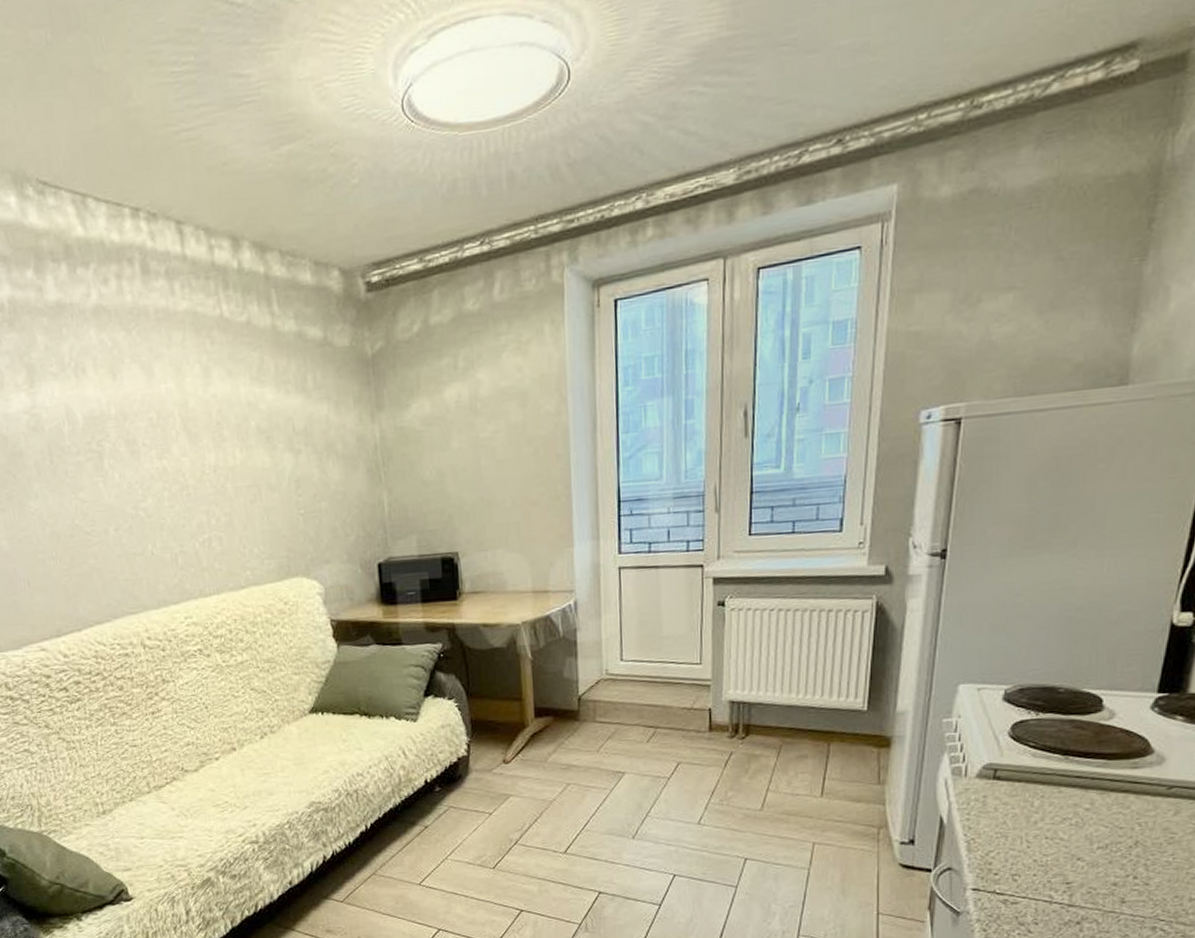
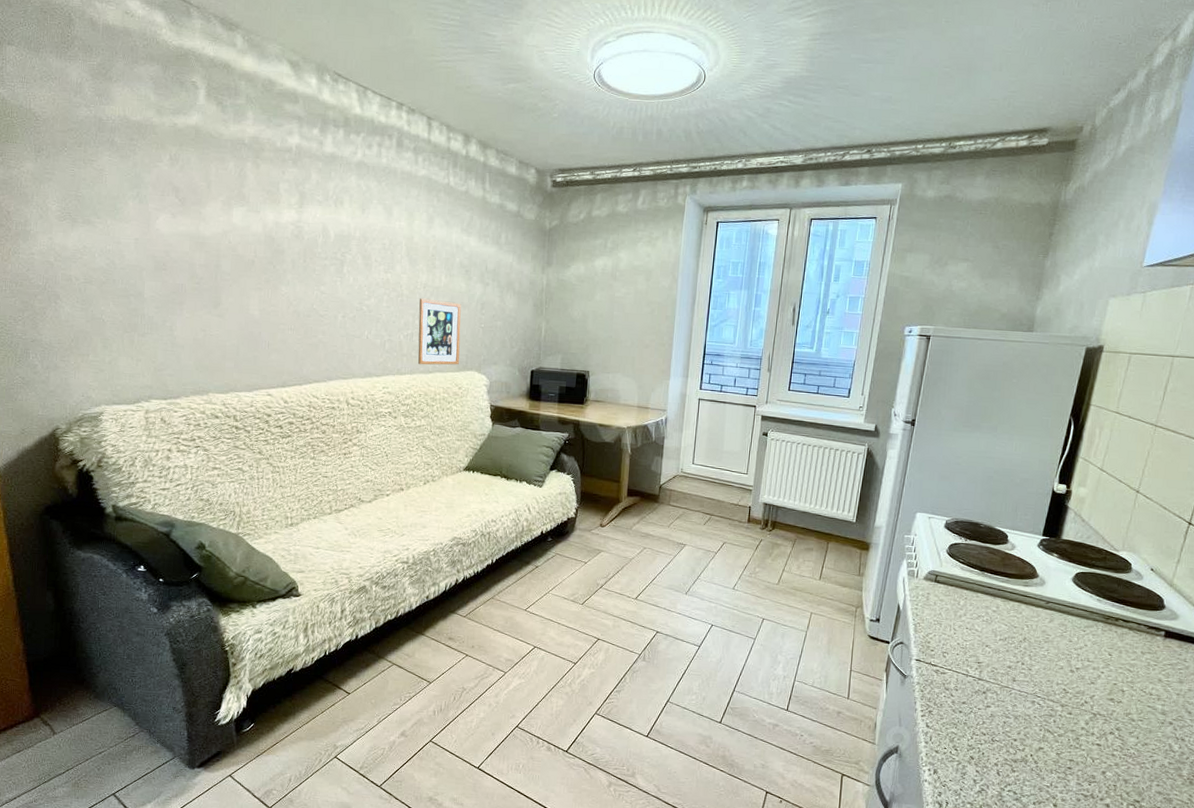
picture frame: none [212,485,279,580] -> present [418,298,461,365]

